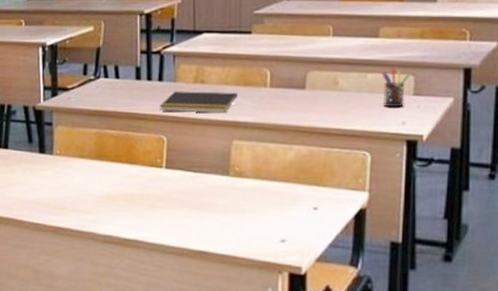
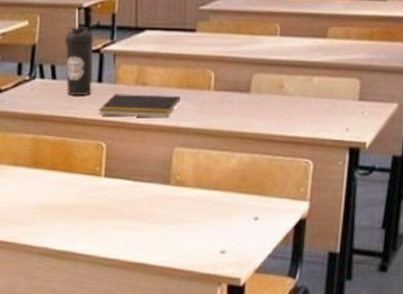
water bottle: none [127,30,155,94] -> present [64,26,94,96]
pen holder: present [381,67,410,108] -> none [328,71,356,113]

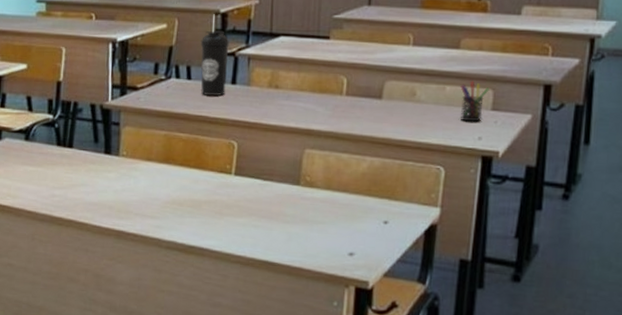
notepad: present [99,94,180,117] -> none [231,95,313,120]
pen holder: none [328,71,356,113] -> present [460,81,490,122]

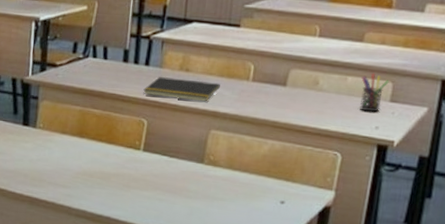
water bottle: present [200,30,230,97] -> none [116,14,145,77]
notepad: none [231,95,313,120] -> present [143,77,220,102]

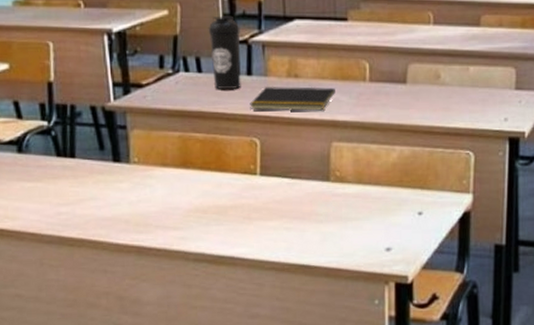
water bottle: none [116,14,145,77] -> present [208,15,241,90]
pen holder: present [360,73,389,112] -> none [483,59,512,103]

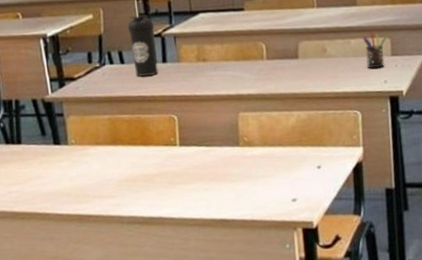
notepad: present [250,86,335,111] -> none [166,67,239,92]
pen holder: none [483,59,512,103] -> present [362,32,387,69]

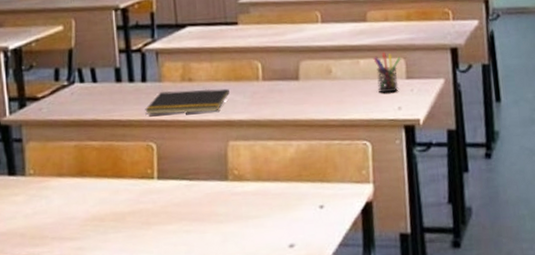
water bottle: present [127,14,159,77] -> none [102,27,136,98]
notepad: none [166,67,239,92] -> present [145,88,229,116]

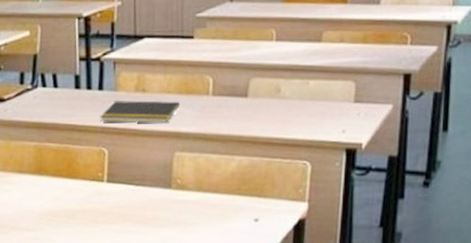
pen holder: present [373,52,401,93] -> none [323,74,352,115]

